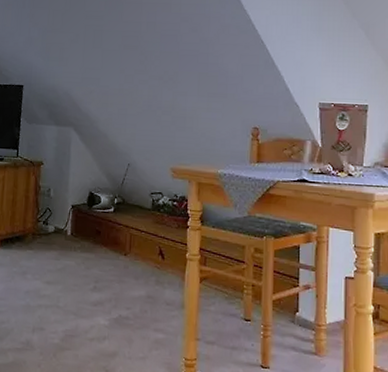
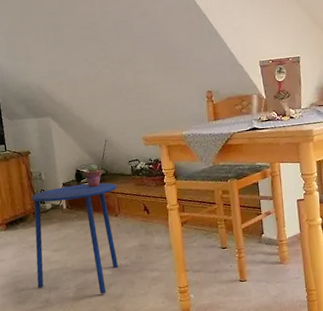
side table: none [20,209,133,348] -> present [32,182,118,294]
potted succulent: none [98,189,118,217] -> present [84,164,102,188]

